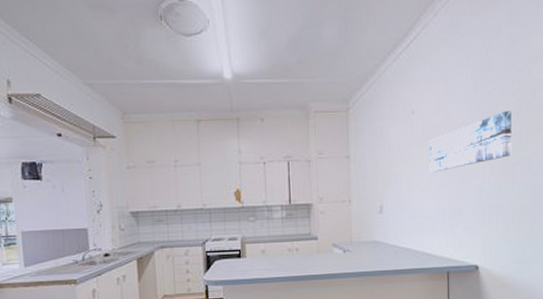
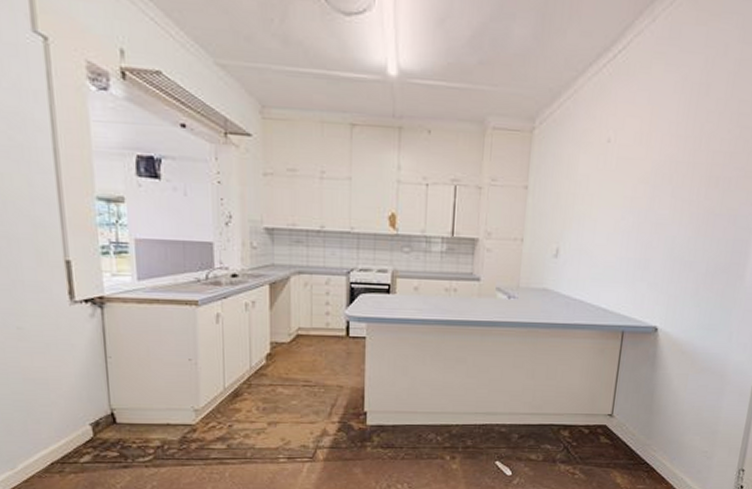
wall art: present [429,111,512,173] -> none [618,150,725,216]

